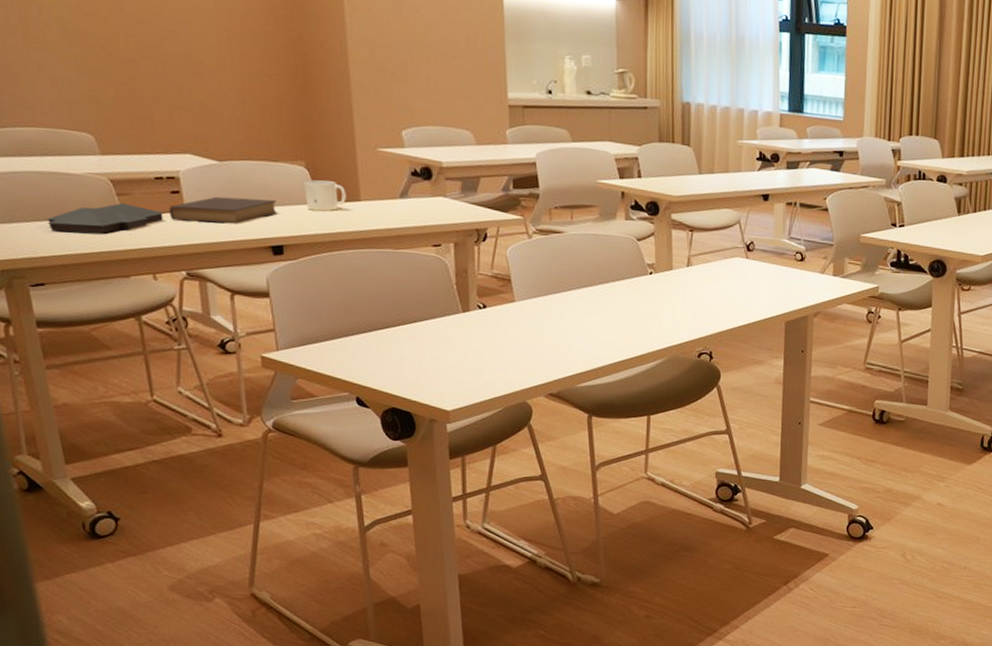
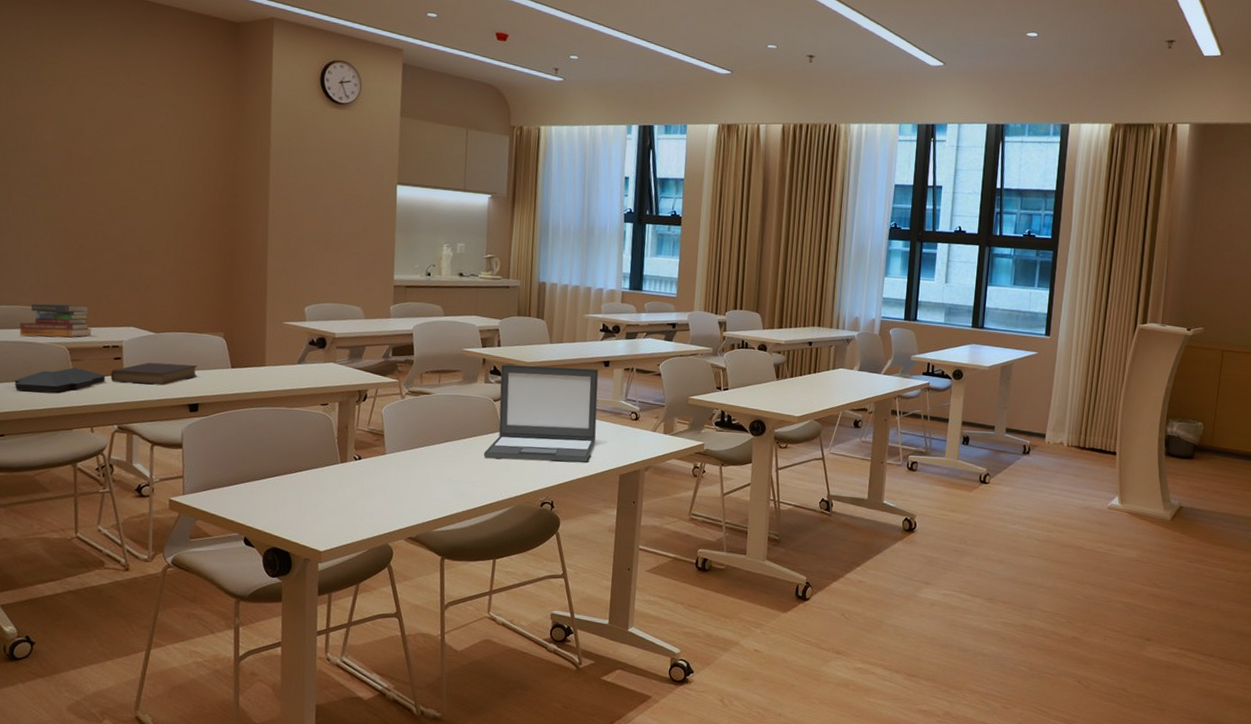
books: none [44,125,139,167] -> present [19,303,93,338]
mug: present [303,180,346,212] -> none [220,348,254,375]
laptop: none [628,198,757,308] -> present [483,364,599,462]

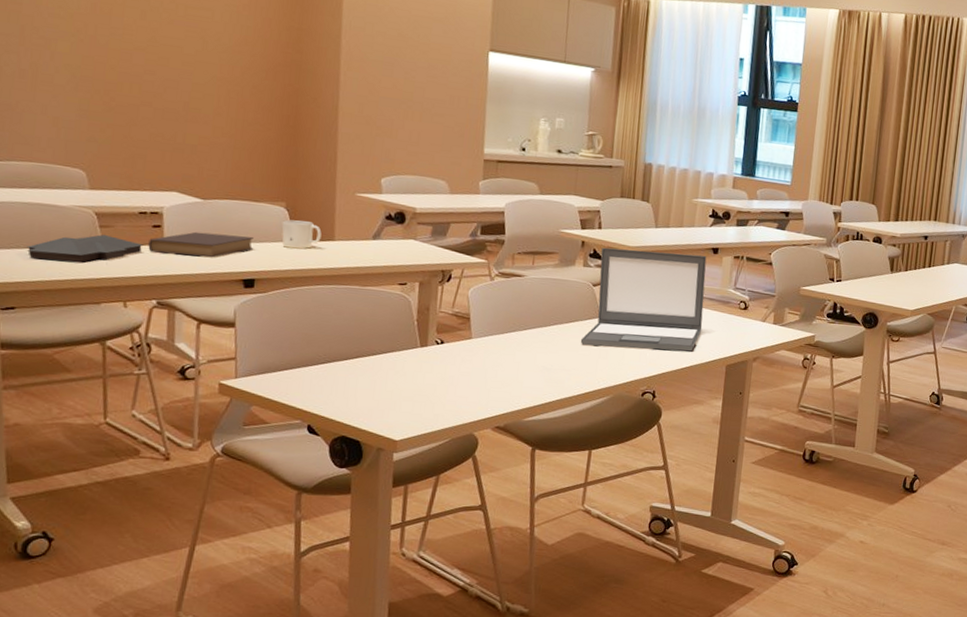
books: present [19,303,93,338] -> none [34,161,126,201]
mug: none [220,348,254,375] -> present [281,219,322,249]

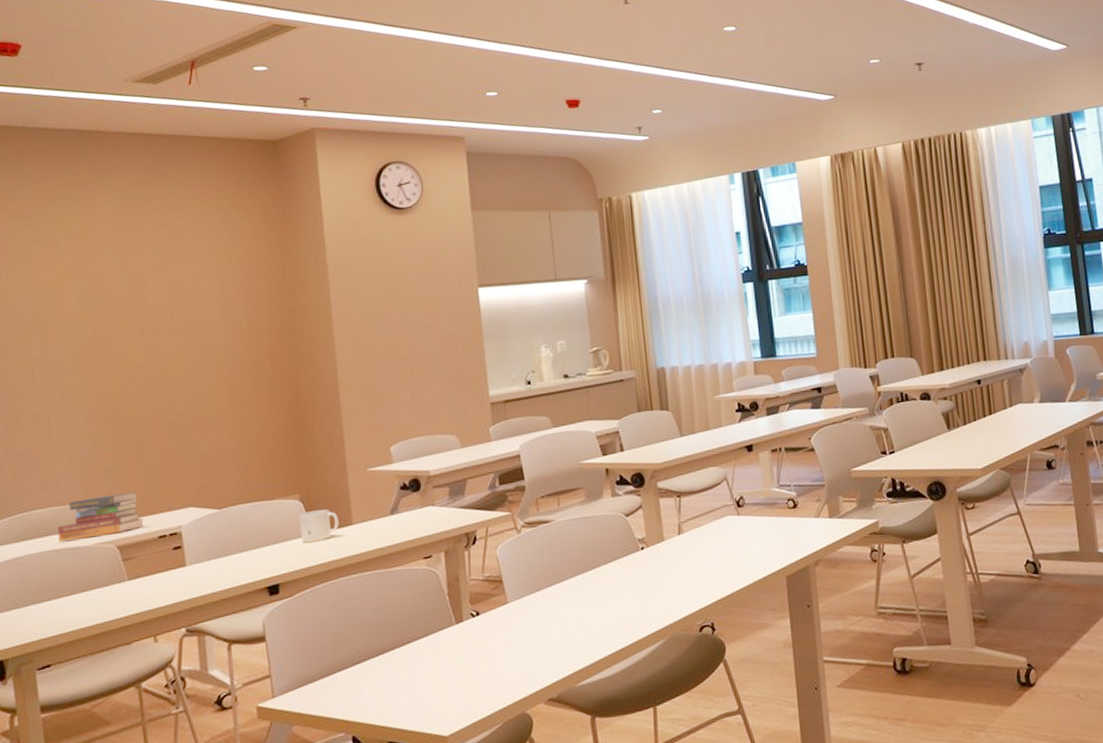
papers: present [26,235,144,263] -> none [56,567,167,609]
books: none [34,161,126,201] -> present [58,491,144,542]
book: present [148,231,254,258] -> none [171,539,274,577]
laptop: present [580,247,707,352] -> none [622,456,752,586]

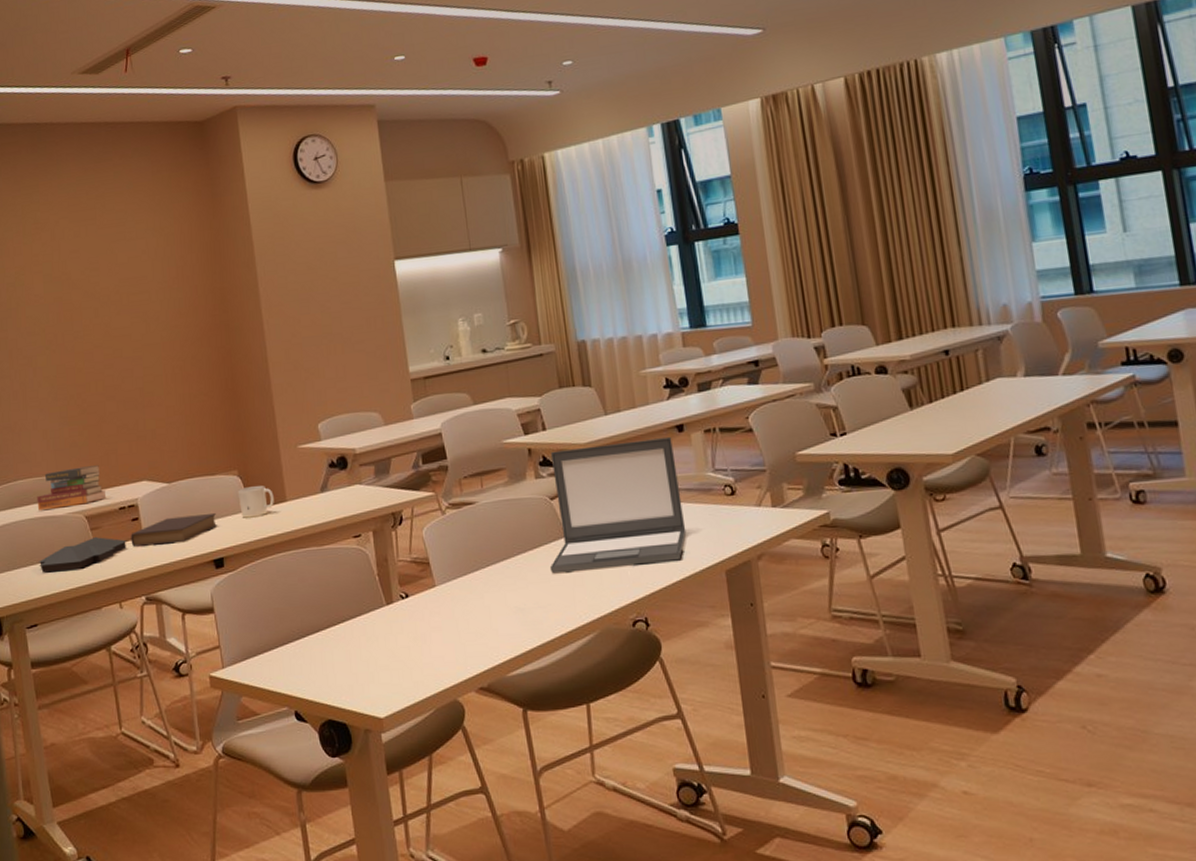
papers: none [56,567,167,609] -> present [38,537,127,573]
book: none [171,539,274,577] -> present [131,514,218,547]
laptop: none [622,456,752,586] -> present [549,436,687,574]

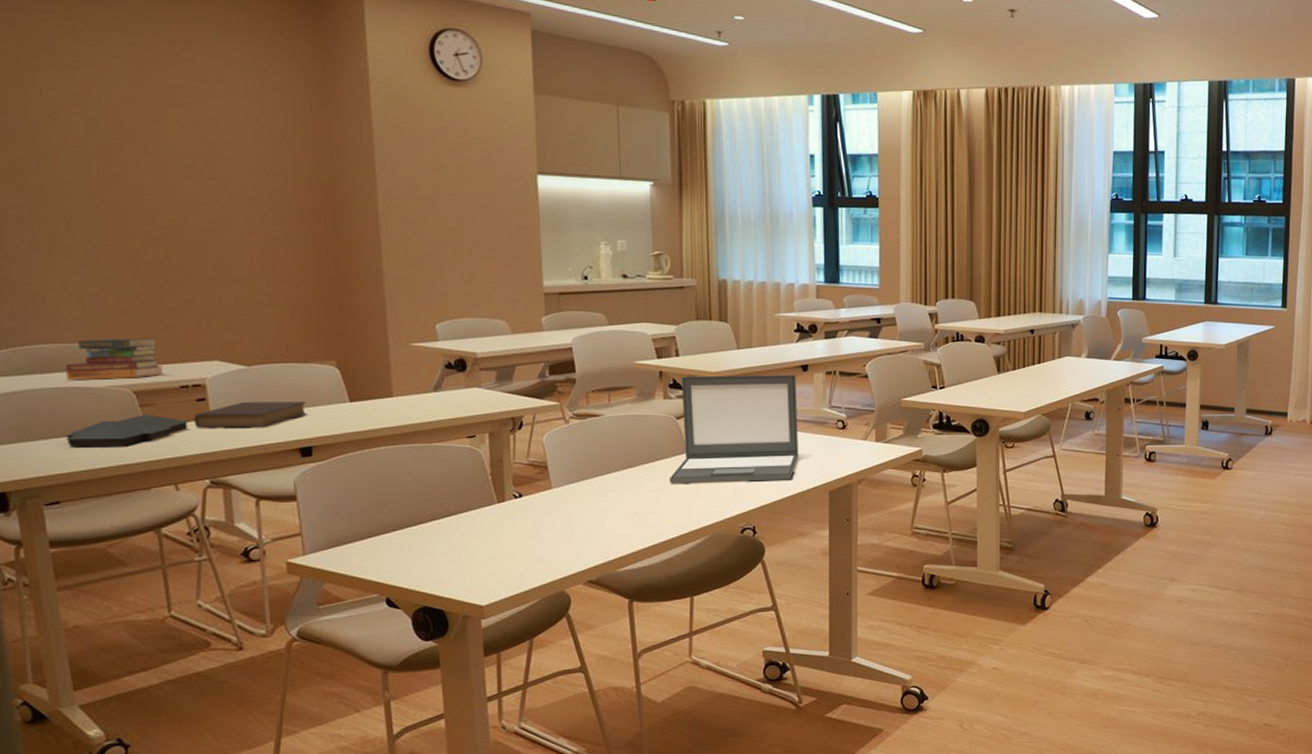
mug: present [237,486,274,518] -> none [334,379,378,409]

